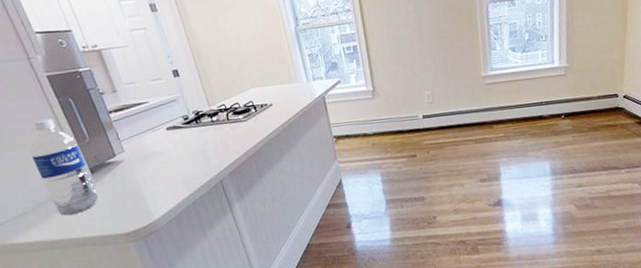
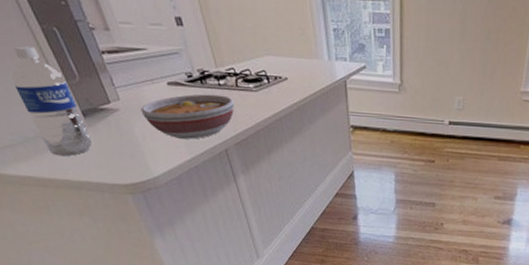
bowl: none [143,130,227,179] -> present [141,94,234,139]

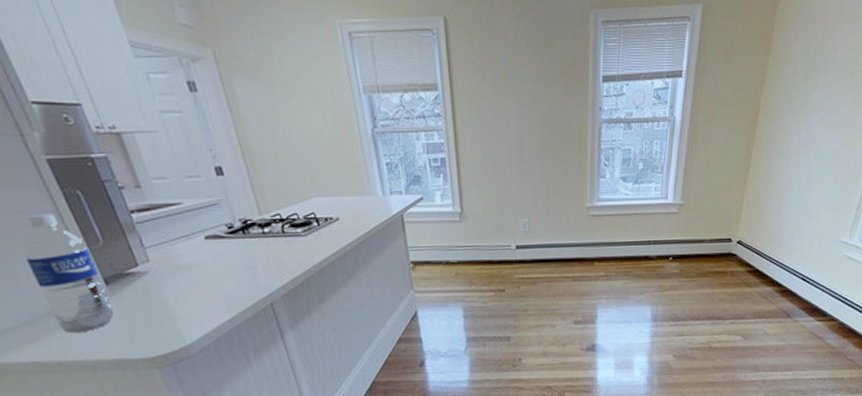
bowl: present [141,94,234,139] -> none [173,244,281,297]

